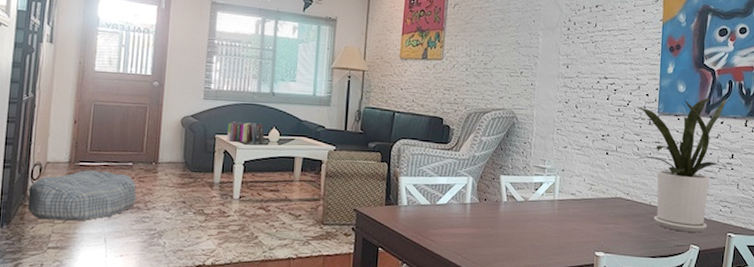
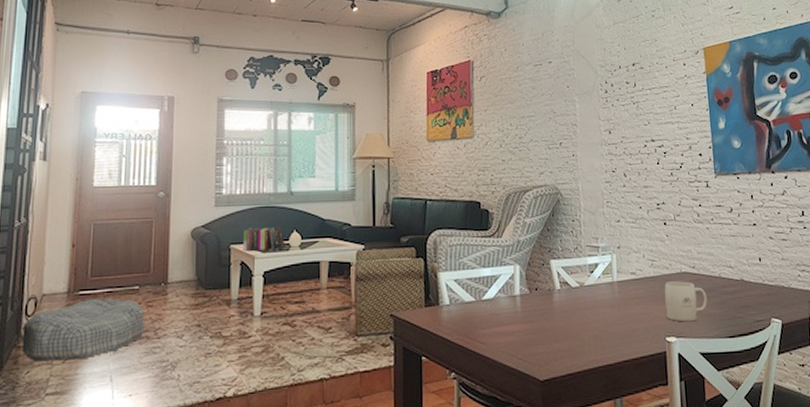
mug: none [597,204,636,241] -> present [664,281,707,322]
house plant: present [636,98,727,233] -> none [692,150,799,305]

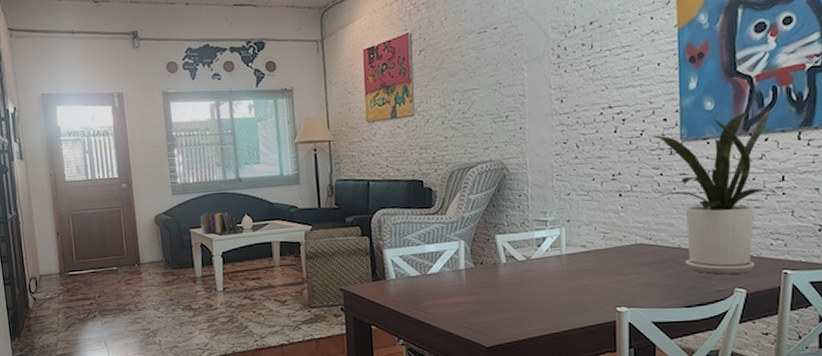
dog bed: present [21,298,145,362] -> none [29,278,127,330]
mug: present [664,281,707,322] -> none [616,252,663,293]
house plant: none [692,150,799,305] -> present [654,109,777,275]

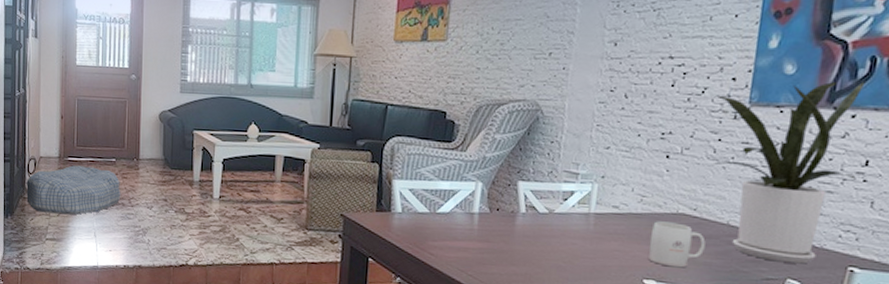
dog bed: none [29,278,127,330] -> present [26,165,121,215]
books: present [200,211,240,234] -> none [205,116,244,141]
mug: none [616,252,663,293] -> present [648,221,706,268]

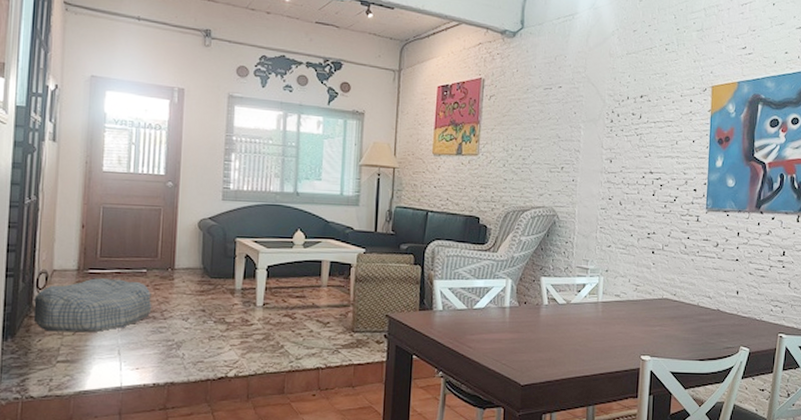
mug: present [648,221,706,268] -> none [643,306,684,344]
house plant: present [710,82,866,264] -> none [683,193,778,334]

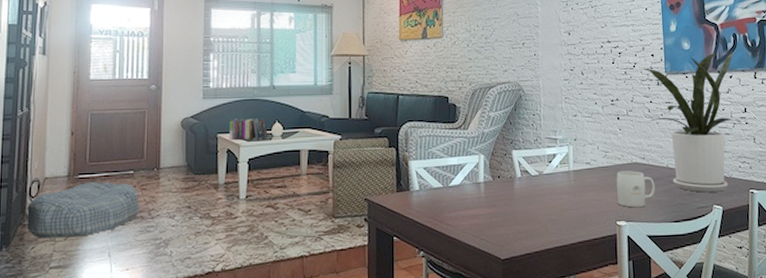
books: none [248,223,290,248] -> present [229,118,269,140]
mug: none [643,306,684,344] -> present [616,171,655,208]
house plant: none [683,193,778,334] -> present [644,52,741,193]

